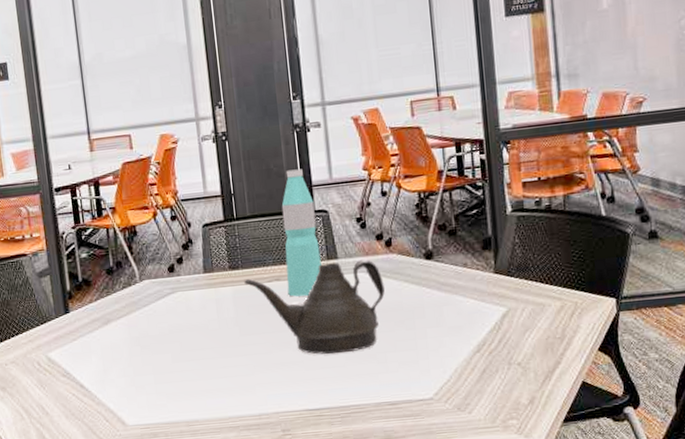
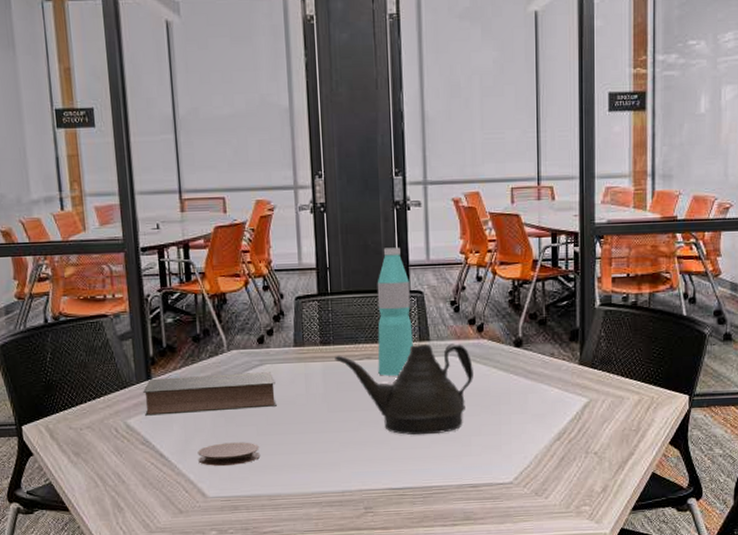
book: none [62,298,190,349] -> present [143,371,277,416]
coaster: none [116,369,177,395] -> present [197,442,261,466]

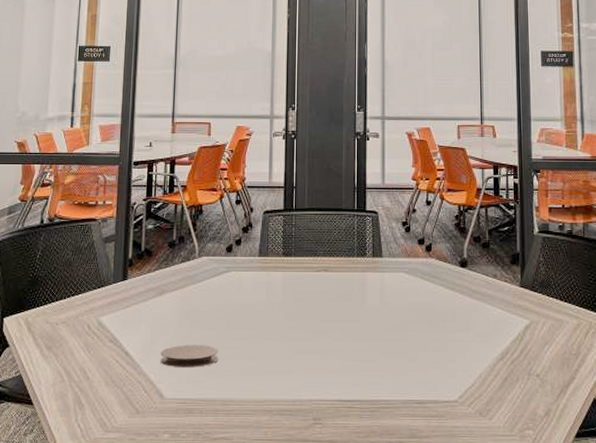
book: present [143,371,277,416] -> none [117,278,239,315]
teapot: present [335,343,473,436] -> none [295,261,421,348]
water bottle: present [377,247,413,376] -> none [334,172,367,288]

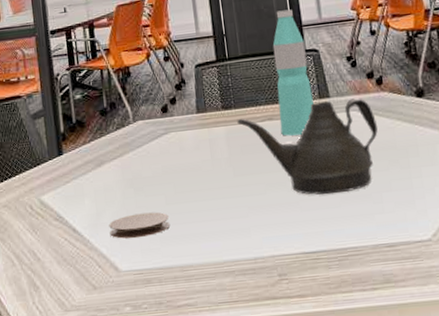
teapot: none [295,261,421,348] -> present [237,98,378,195]
water bottle: none [334,172,367,288] -> present [272,9,314,136]

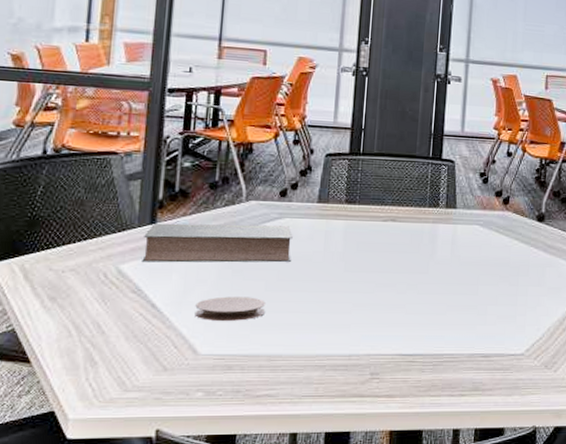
book: none [55,139,184,191] -> present [142,223,293,263]
teapot: present [237,98,378,195] -> none [359,211,496,301]
water bottle: present [272,9,314,136] -> none [401,116,442,240]

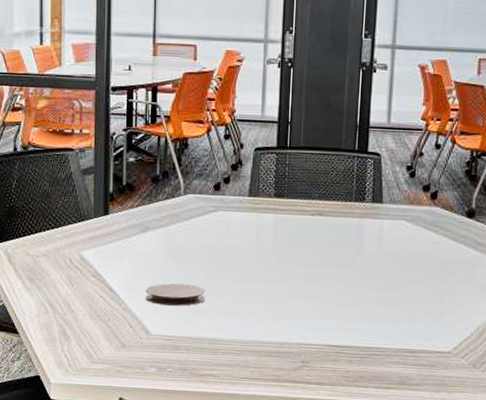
book: present [142,223,293,263] -> none [99,214,227,253]

